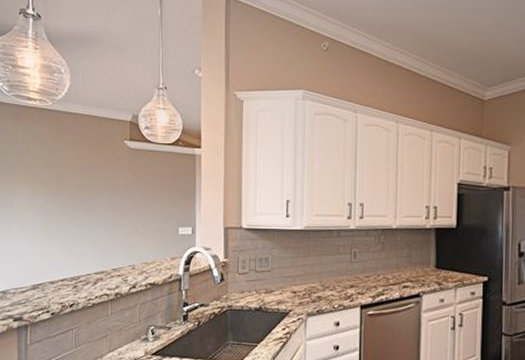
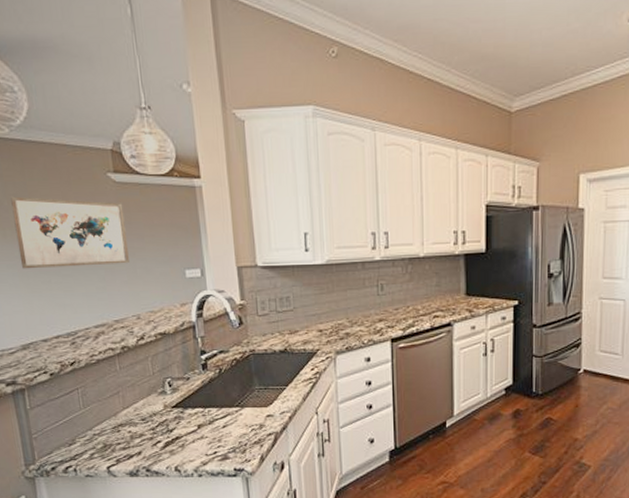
wall art: none [43,156,133,219] -> present [10,196,129,269]

